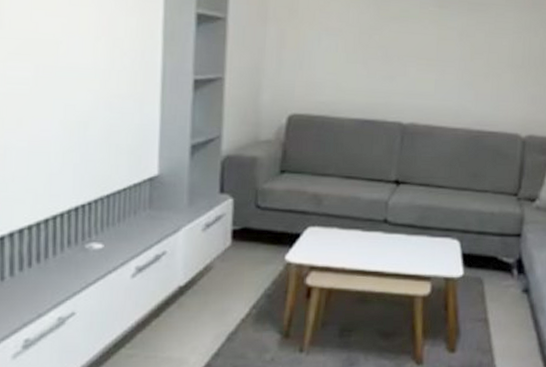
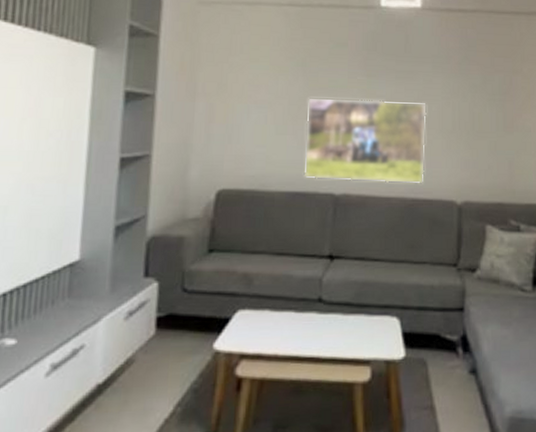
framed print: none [373,28,497,117] -> present [304,99,427,184]

